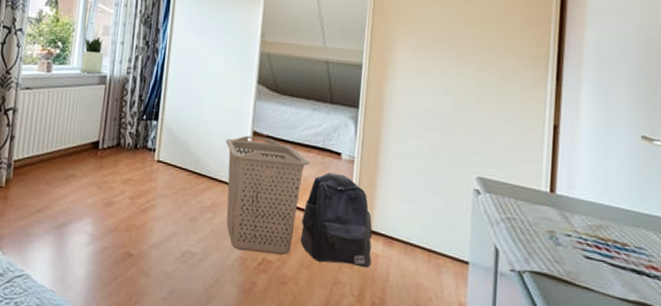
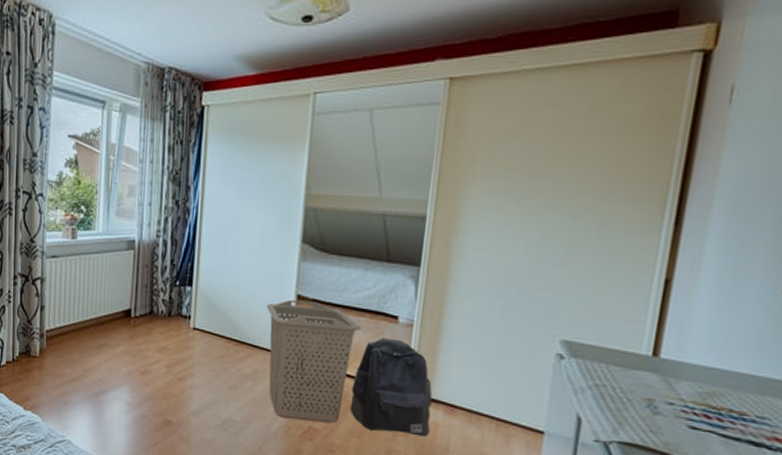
planter: present [78,35,104,75] -> none [105,197,132,239]

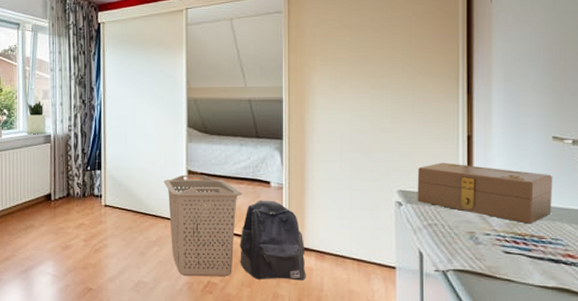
planter: none [105,197,132,239] -> present [25,101,48,135]
jewelry box: none [584,310,774,396] -> present [417,162,553,224]

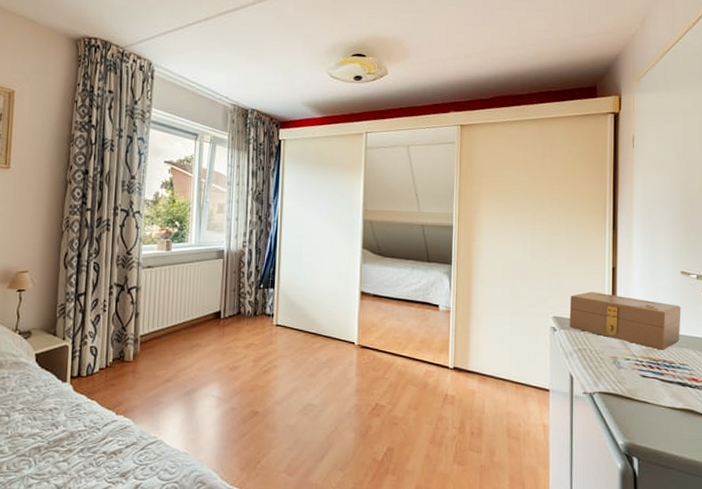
planter: present [25,101,48,135] -> none [197,214,221,250]
laundry basket: present [163,175,243,276] -> none [336,295,413,399]
backpack: present [240,200,306,281] -> none [407,323,469,403]

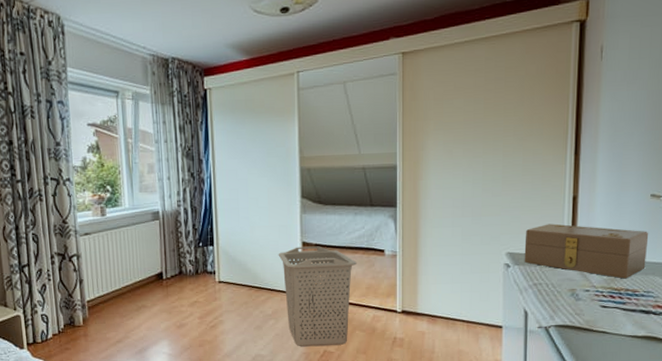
laundry basket: none [336,295,413,399] -> present [278,246,358,346]

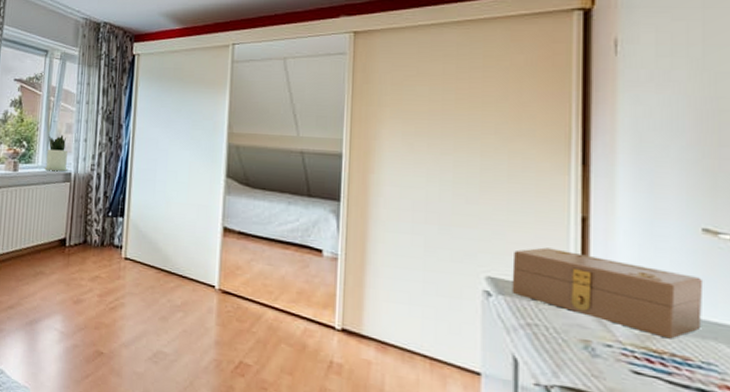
planter: none [131,175,156,212] -> present [43,134,69,172]
laundry basket: present [278,246,358,346] -> none [194,231,288,358]

